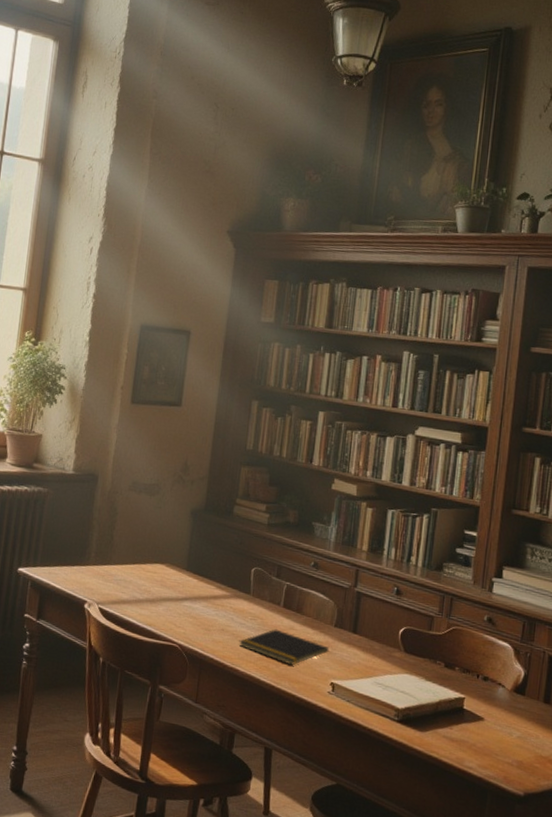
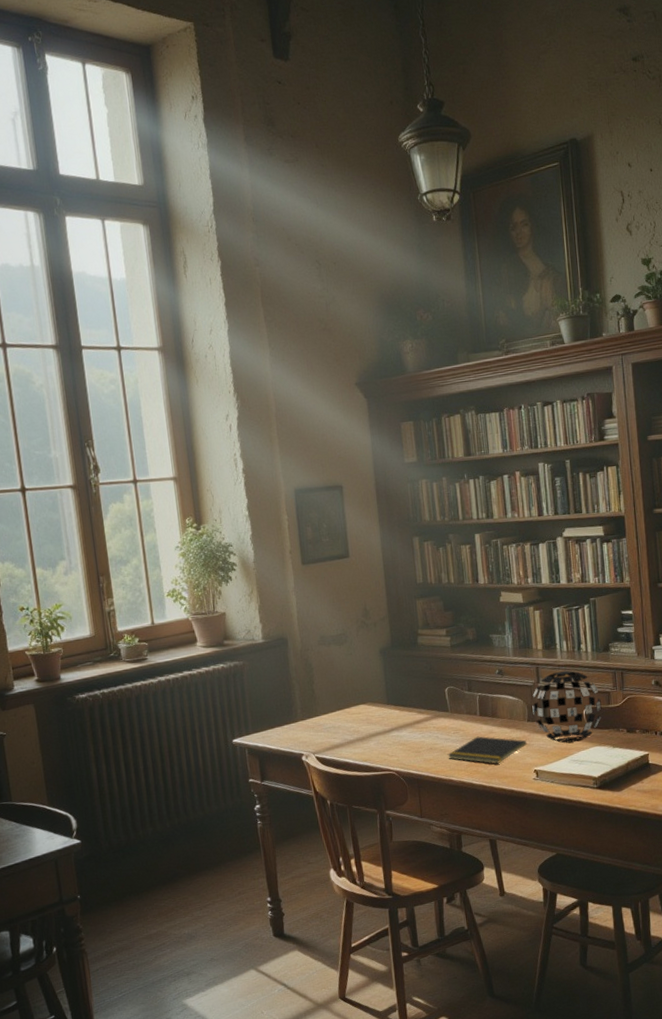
decorative ball: none [342,580,422,663] -> present [532,670,602,743]

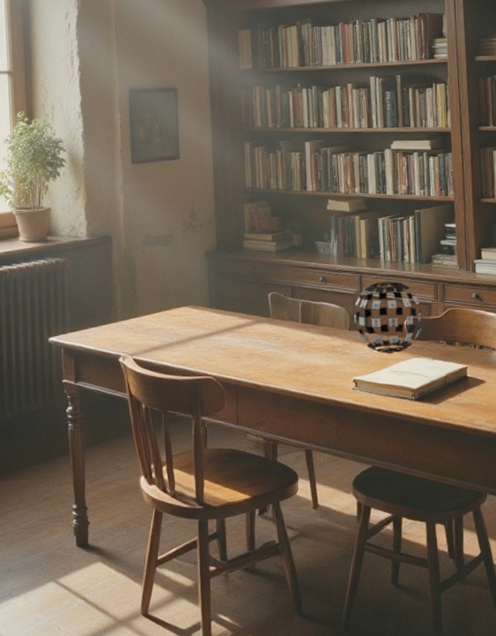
notepad: present [447,736,527,764] -> none [267,343,348,373]

